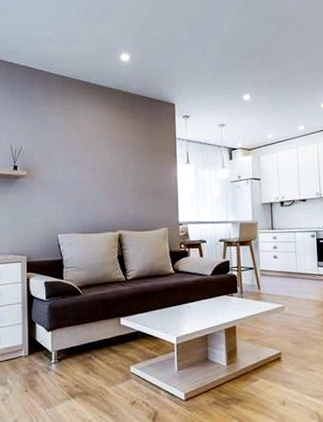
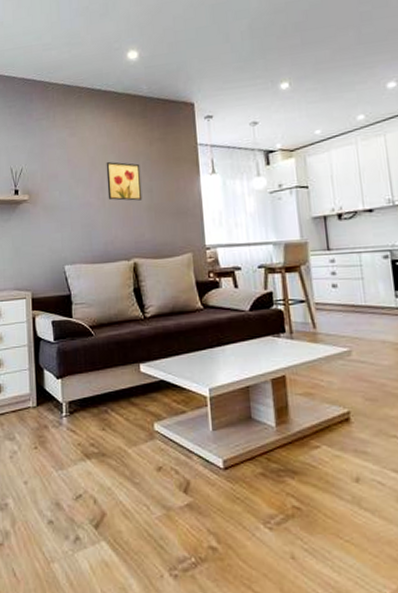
wall art: none [98,146,128,182] -> present [106,161,143,201]

